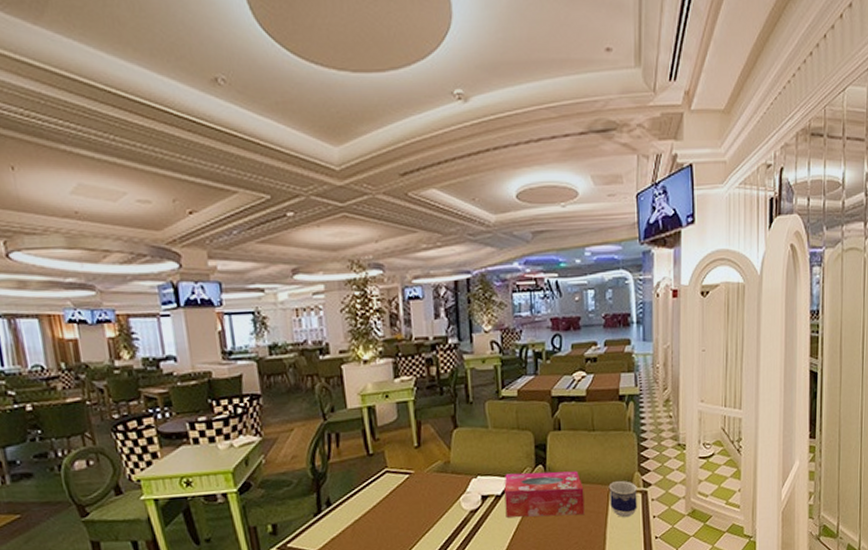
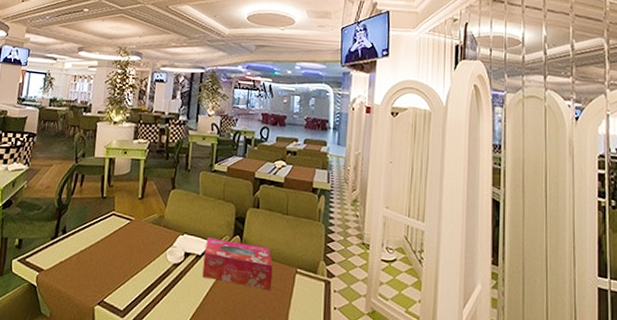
cup: present [608,480,637,518] -> none [295,265,321,303]

